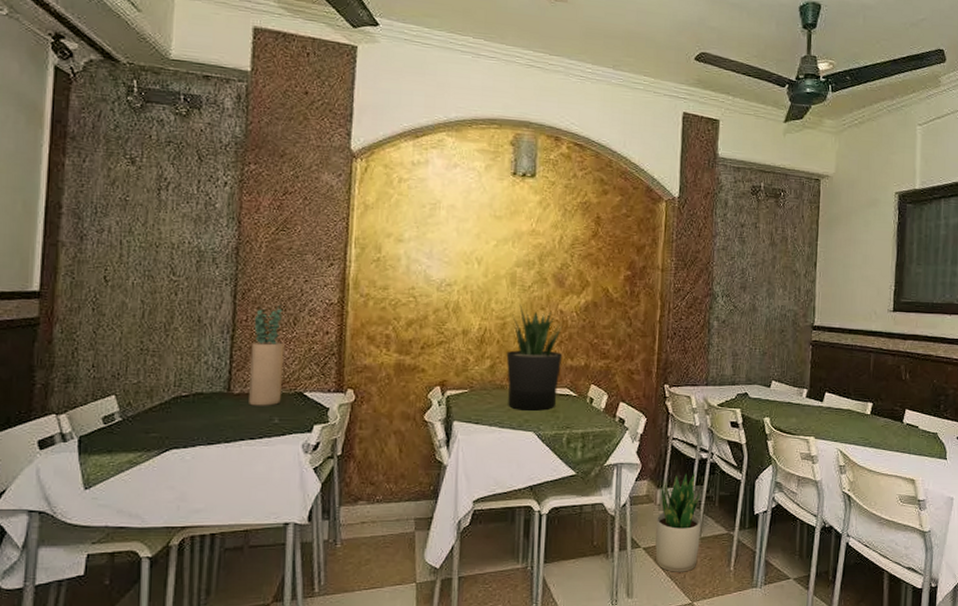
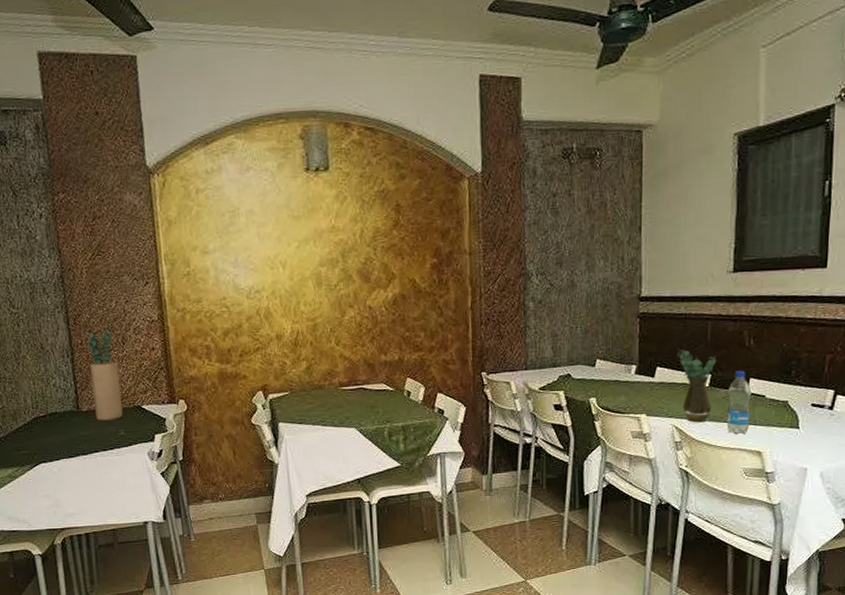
planter: present [506,304,563,411] -> none [320,303,376,408]
planter: present [655,471,701,572] -> none [484,456,529,553]
vase: none [843,376,878,448] -> present [676,348,717,423]
bottle: none [885,401,906,462] -> present [726,370,751,435]

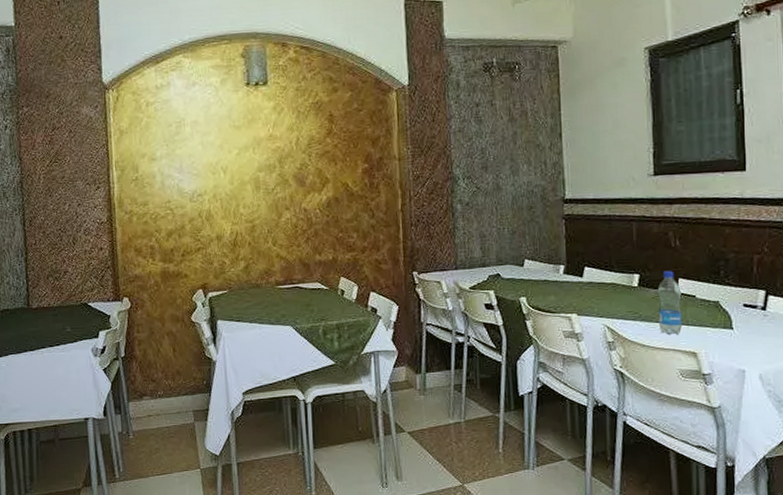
vase: present [88,322,123,422] -> none [41,223,70,319]
vase: present [676,348,717,423] -> none [603,249,644,323]

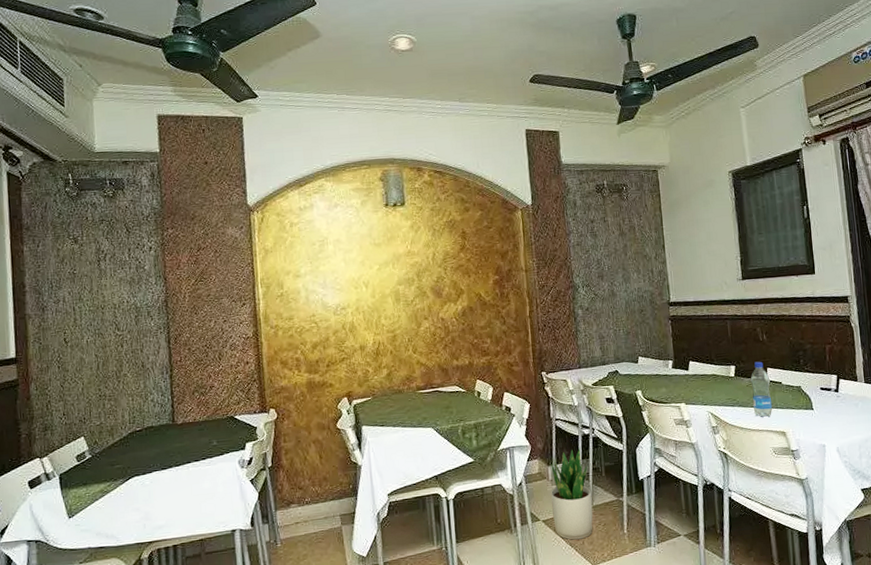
planter: none [418,355,465,455] -> present [551,447,593,540]

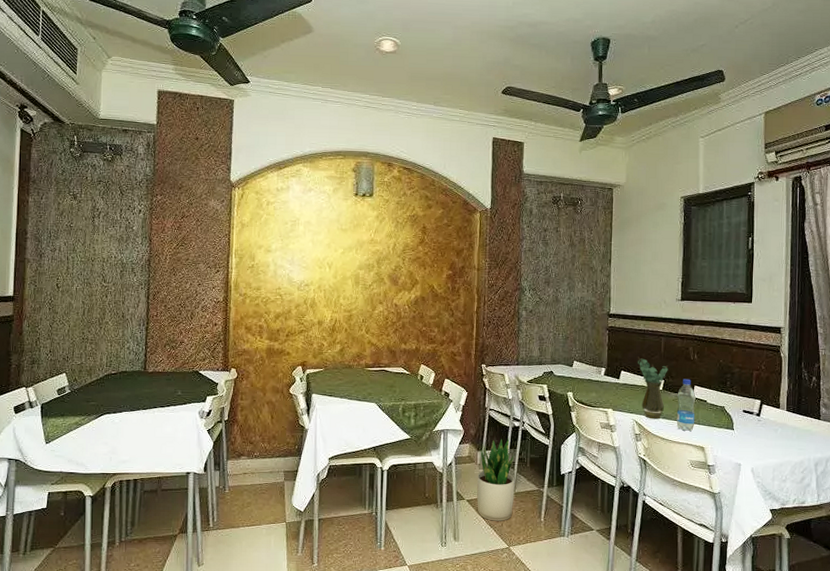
vase: none [704,344,739,409] -> present [637,357,668,419]

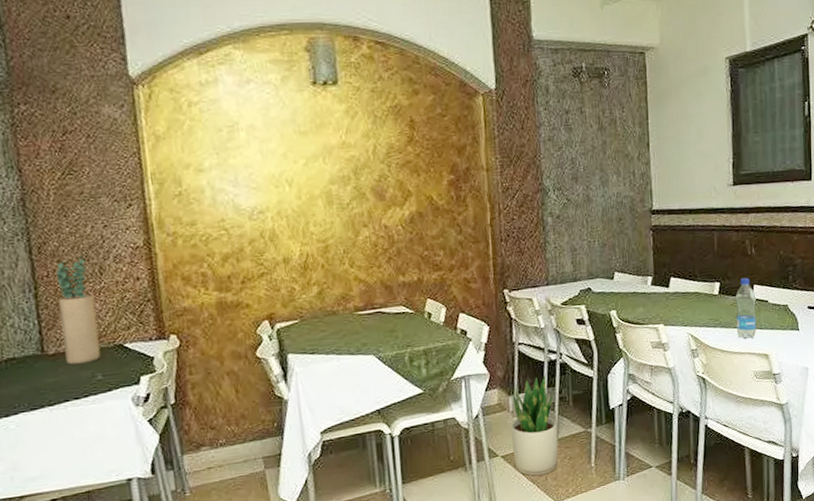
vase: none [159,300,185,383] -> present [56,250,101,366]
vase: present [637,357,668,419] -> none [687,258,724,330]

